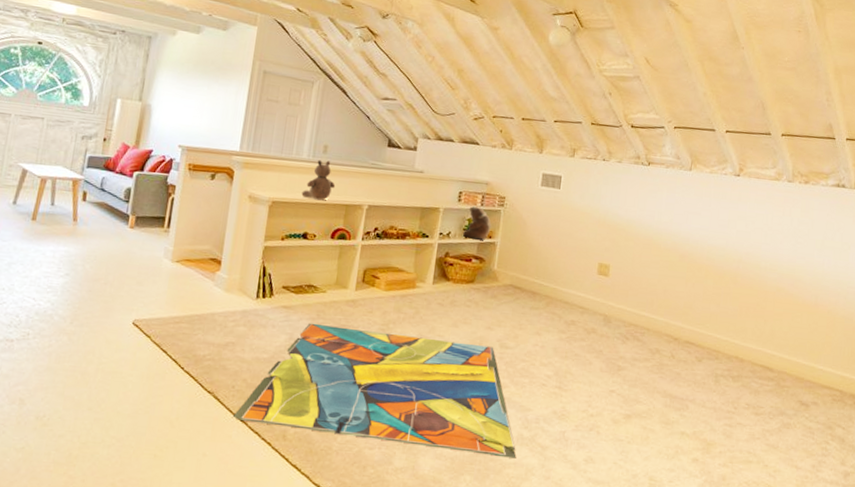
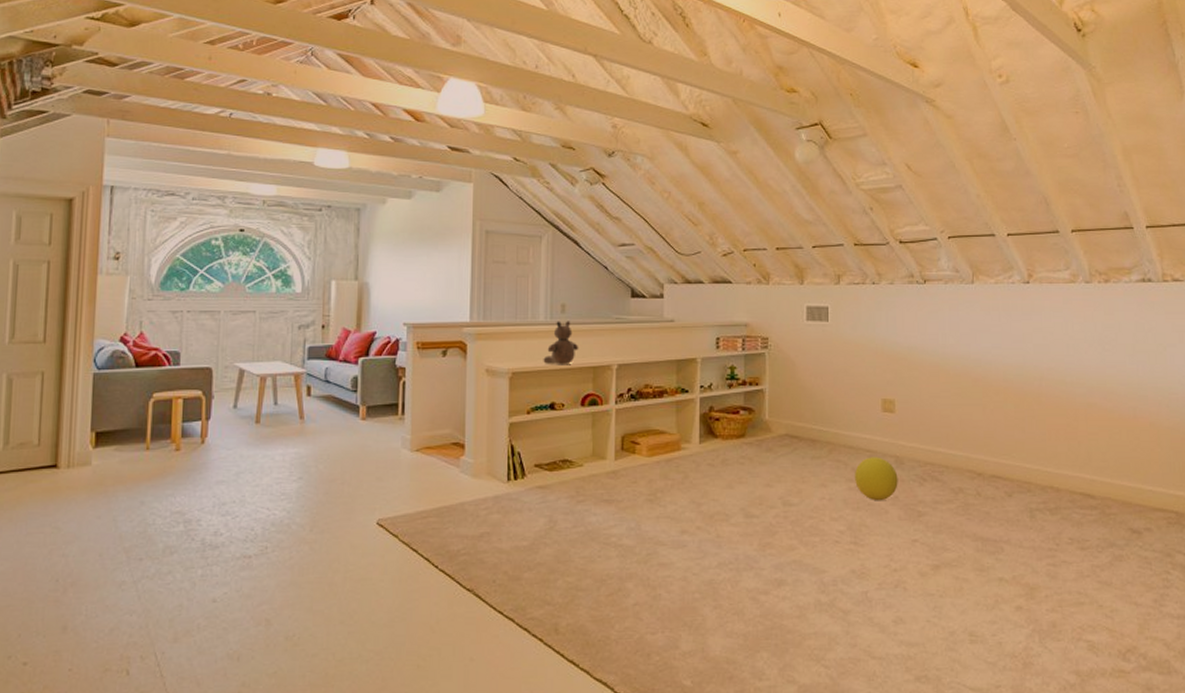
play mat: present [232,323,517,459] -> none [497,501,816,628]
stuffed animal: present [462,205,492,240] -> none [725,351,756,388]
ball: none [566,313,605,353] -> present [855,457,898,501]

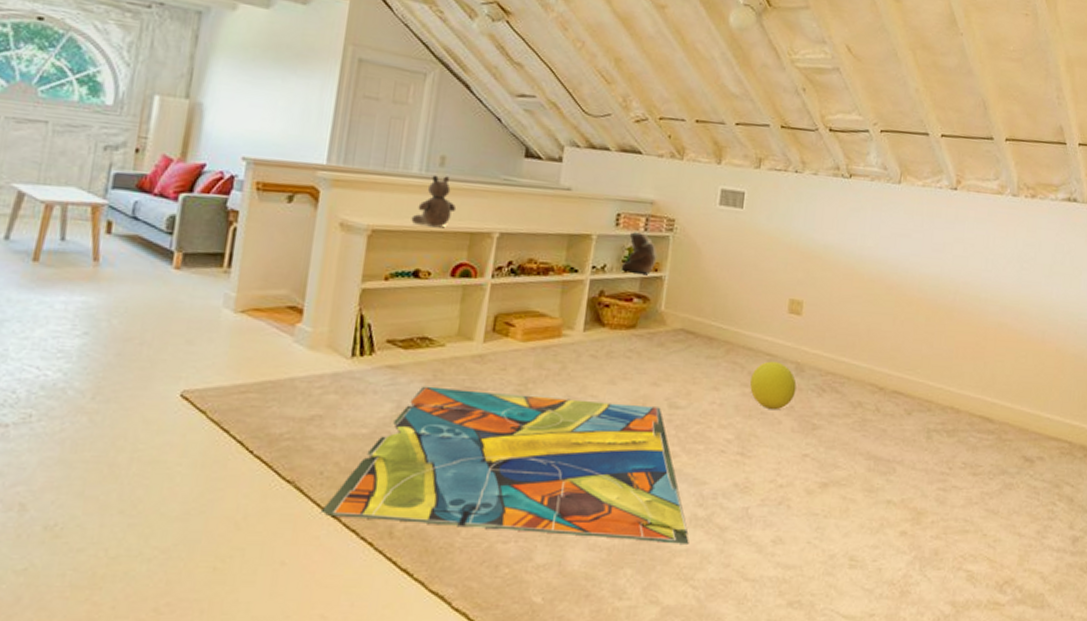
play mat: none [497,501,816,628] -> present [320,386,689,544]
stuffed animal: none [725,351,756,388] -> present [621,231,658,274]

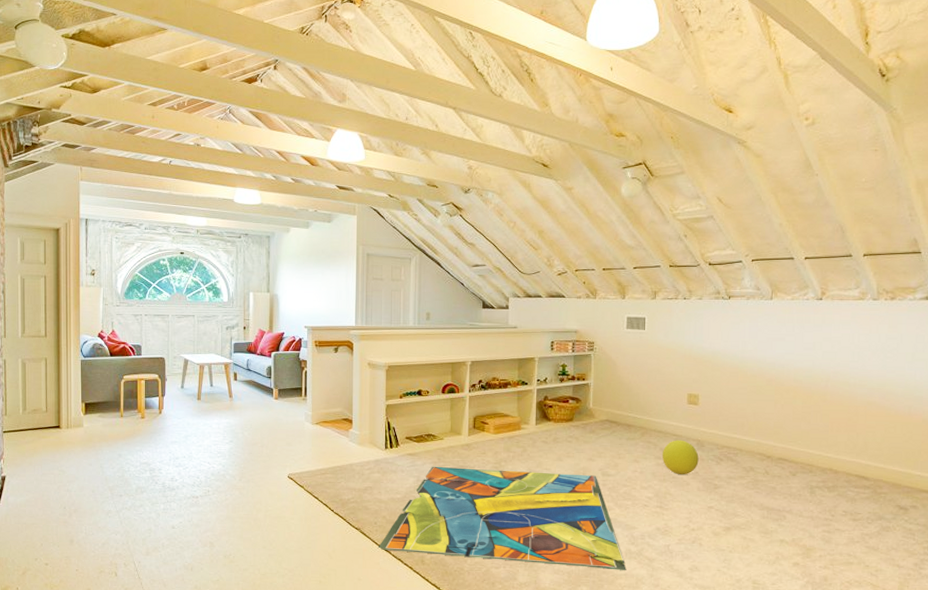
stuffed animal: present [411,175,457,228] -> none [412,326,441,361]
stuffed animal: present [621,231,658,274] -> none [558,352,584,382]

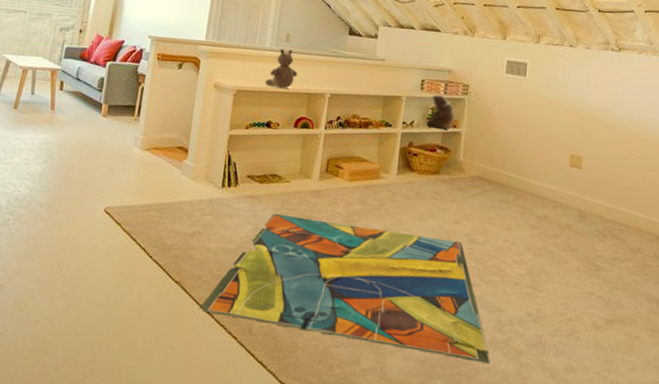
stuffed animal: none [412,326,441,361] -> present [265,48,298,89]
stuffed animal: none [558,352,584,382] -> present [426,94,456,130]
ball: present [662,440,699,475] -> none [538,207,580,251]

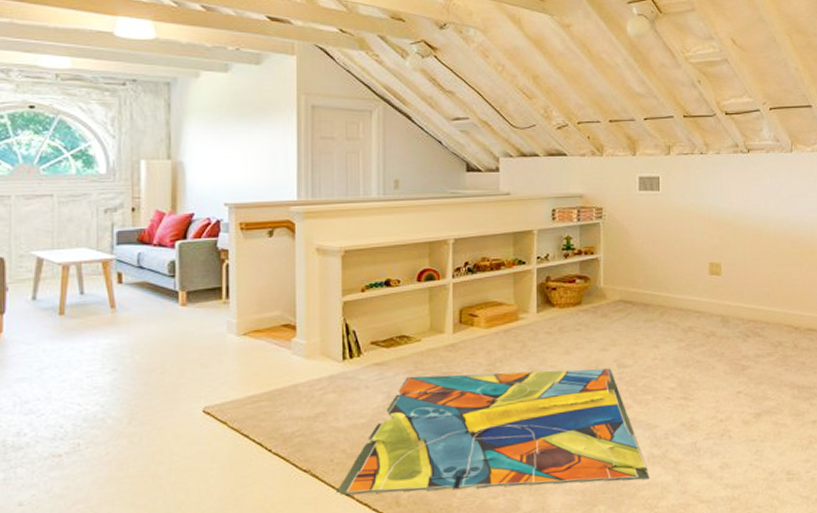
stuffed animal: present [265,48,298,89] -> none [377,196,414,242]
stuffed animal: present [426,94,456,130] -> none [561,222,592,258]

